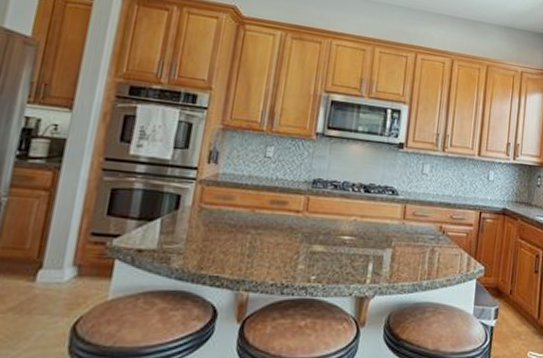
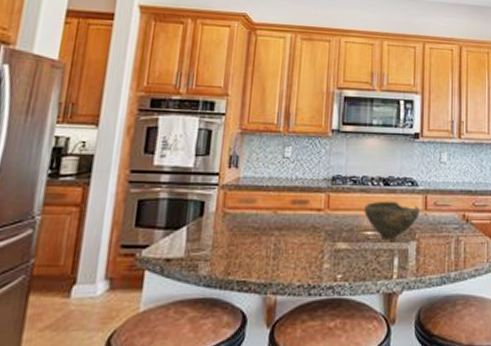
bowl: none [342,207,398,247] -> present [364,201,420,241]

